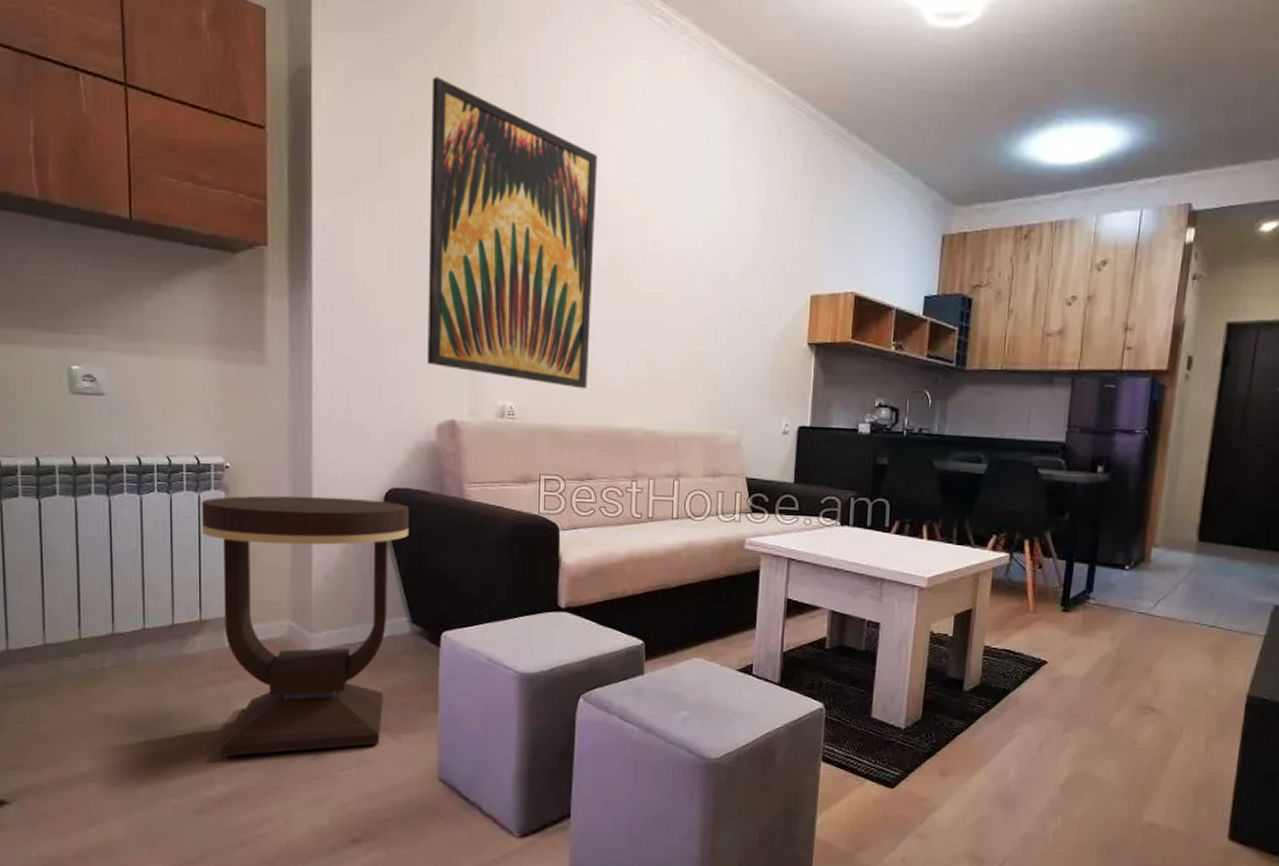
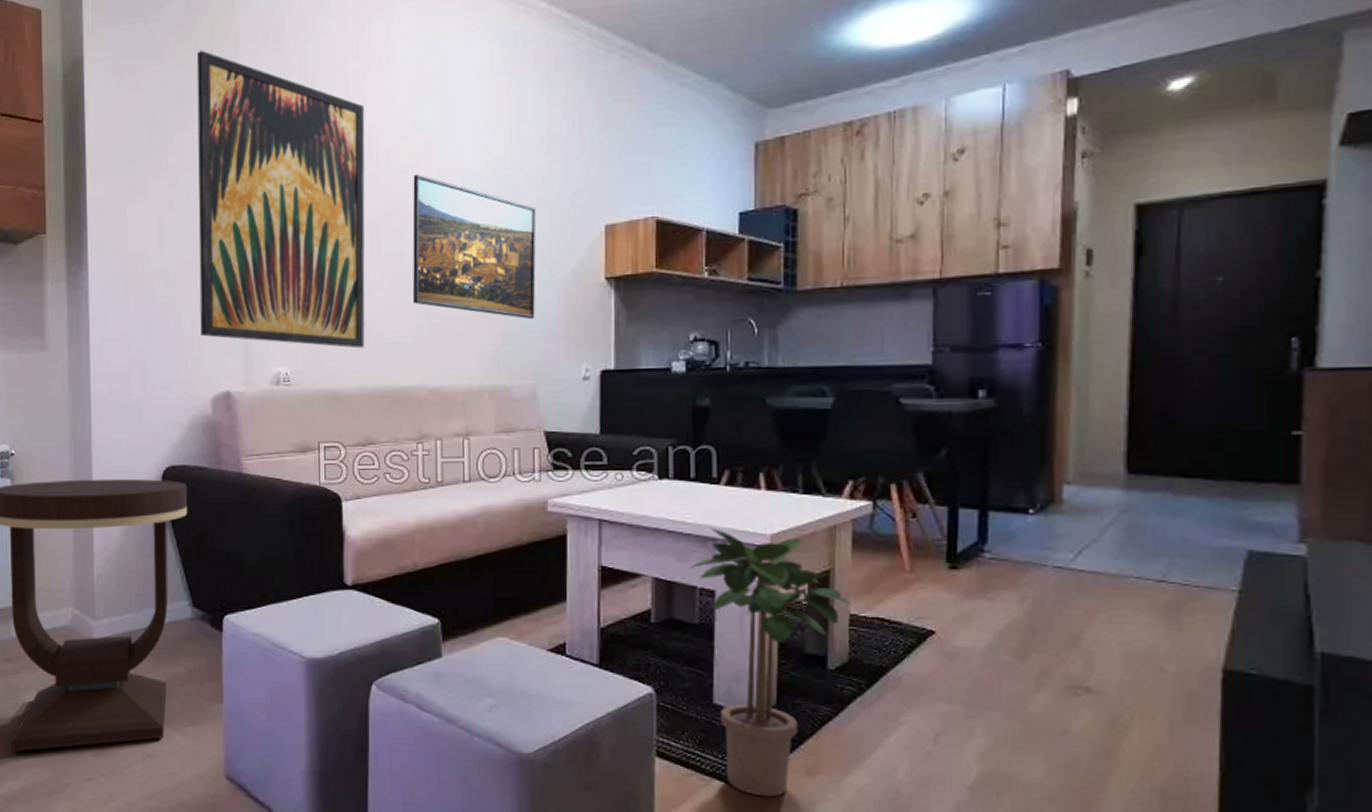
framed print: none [634,227,752,376] -> present [412,173,537,320]
potted plant: none [860,570,986,794] -> present [689,529,852,797]

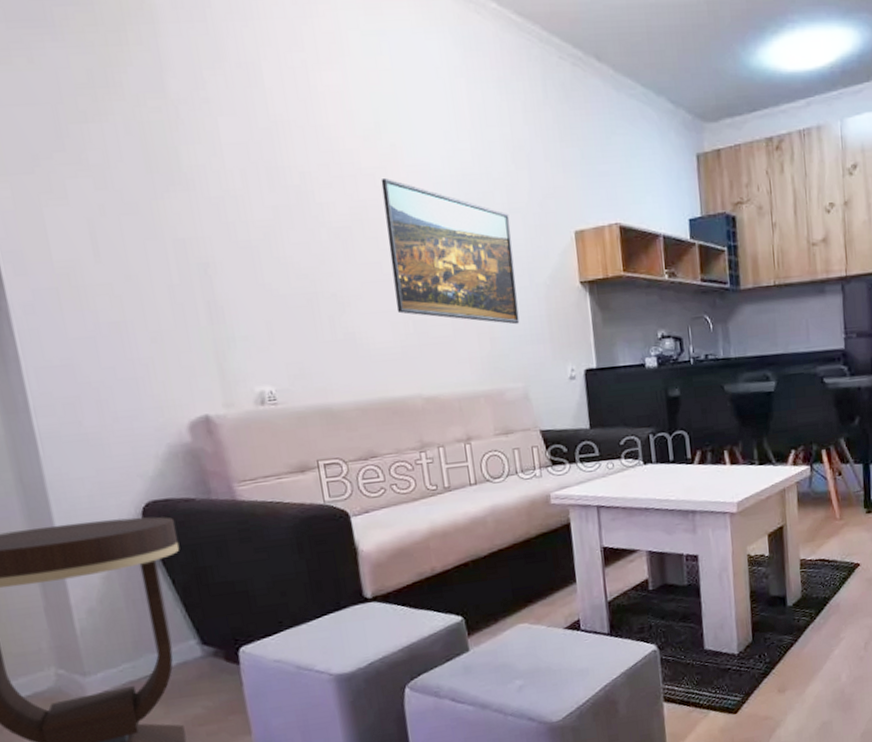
wall art: present [196,50,365,349] -> none [104,26,353,362]
potted plant: present [689,529,852,797] -> none [675,502,801,717]

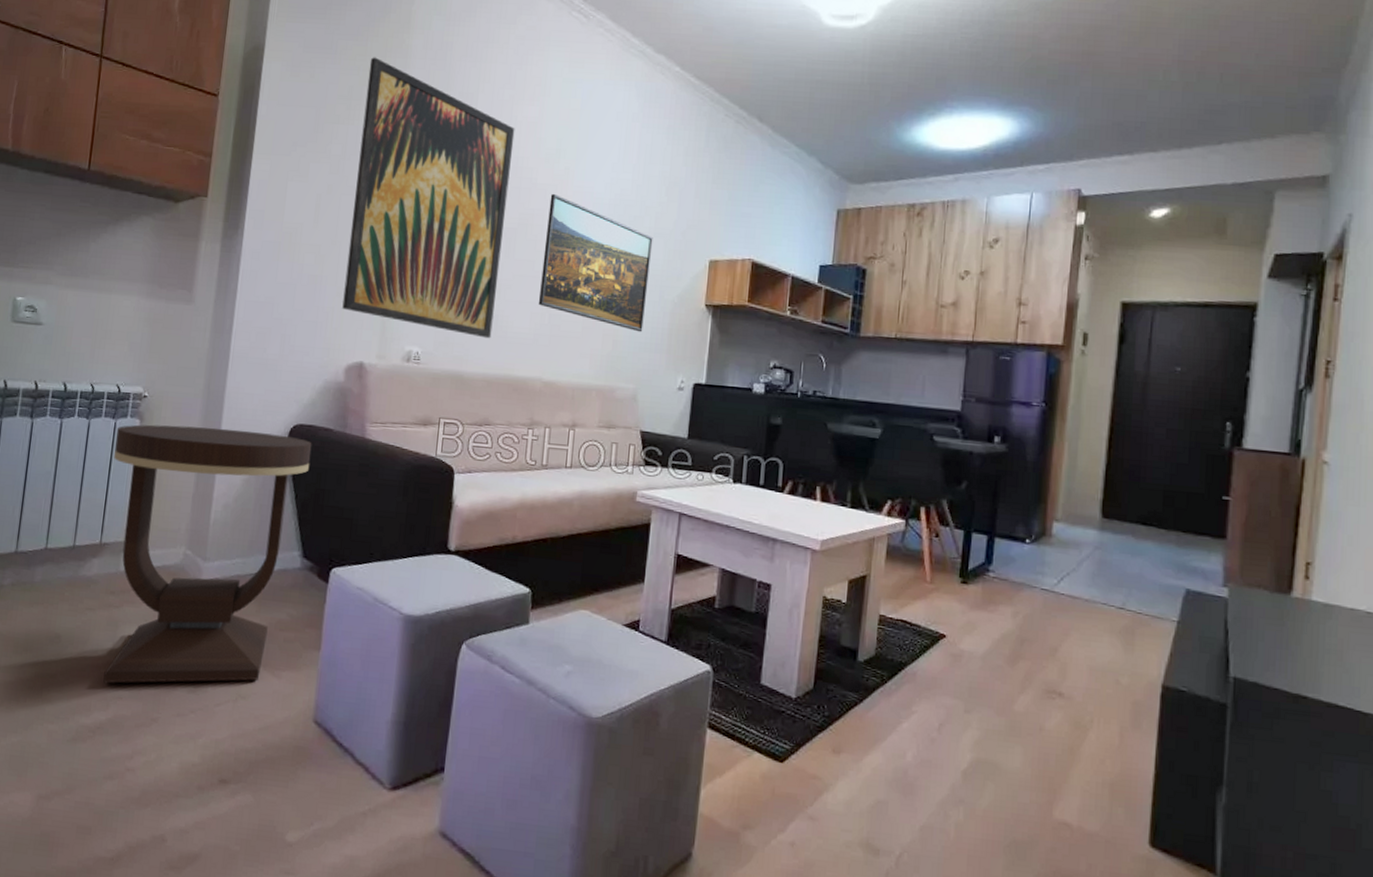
wall art: none [104,26,353,362] -> present [342,57,515,339]

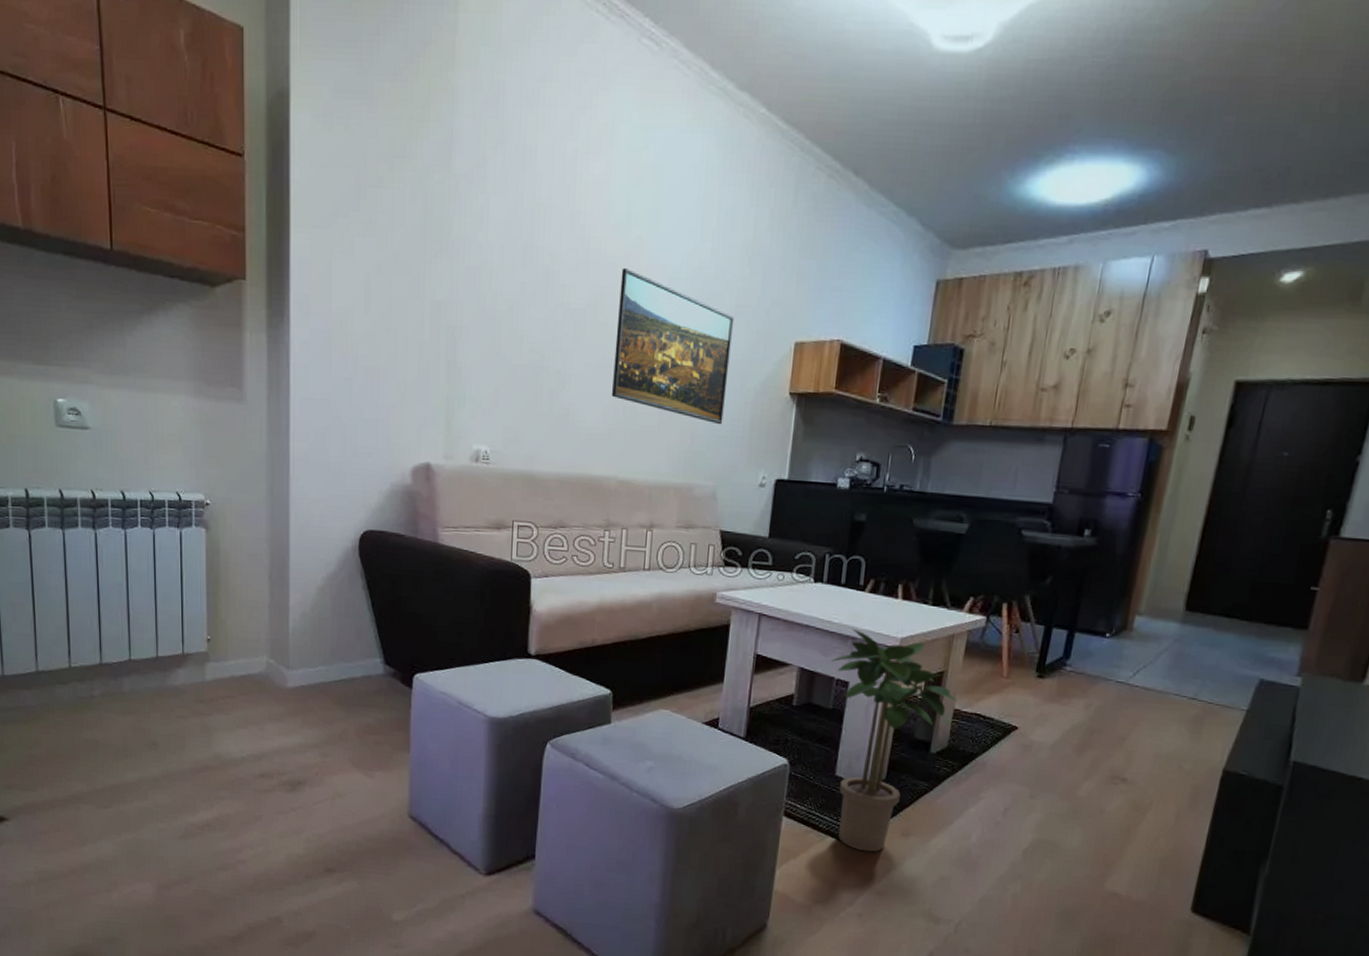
side table: present [103,424,312,684] -> none [184,533,384,786]
wall art: present [342,57,515,339] -> none [403,102,580,435]
potted plant: none [751,530,882,771] -> present [830,629,957,852]

